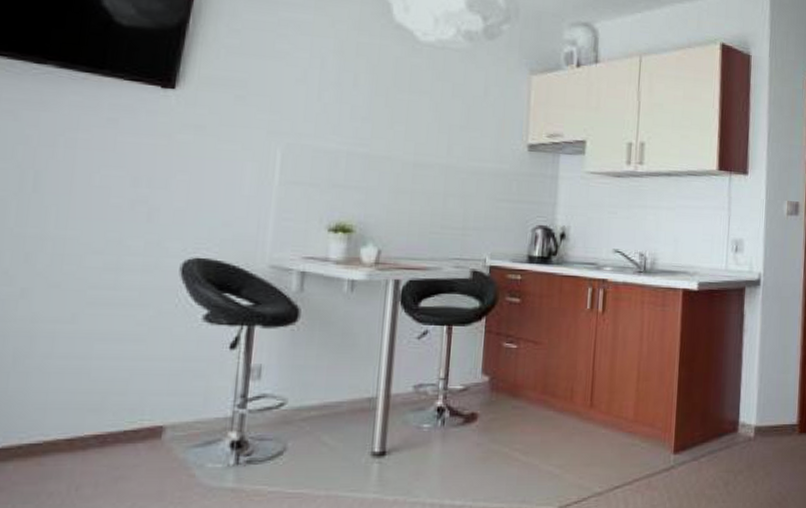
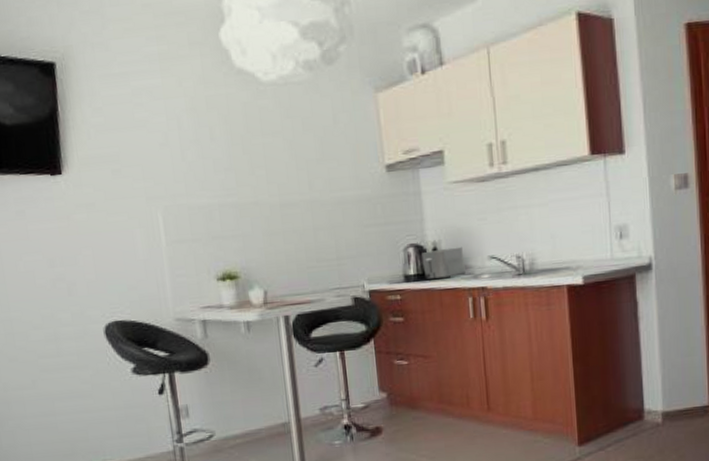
toaster: none [547,235,591,266] -> present [422,246,466,281]

